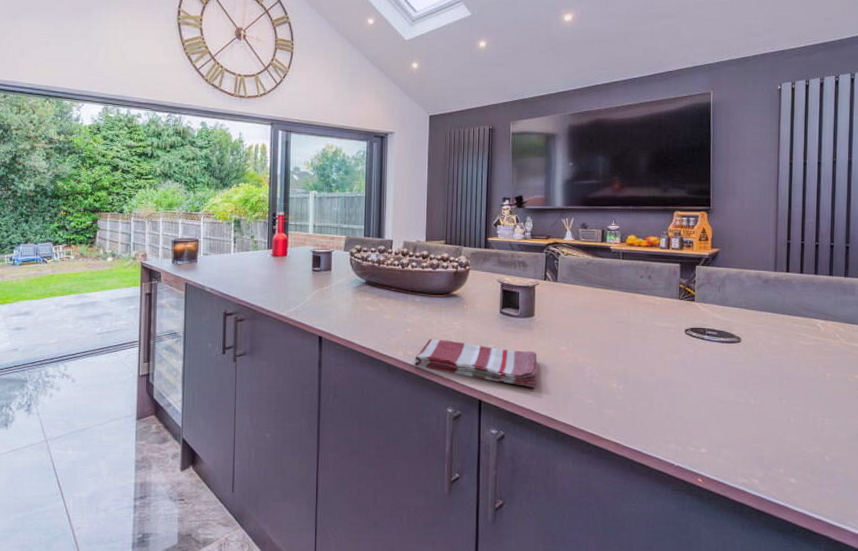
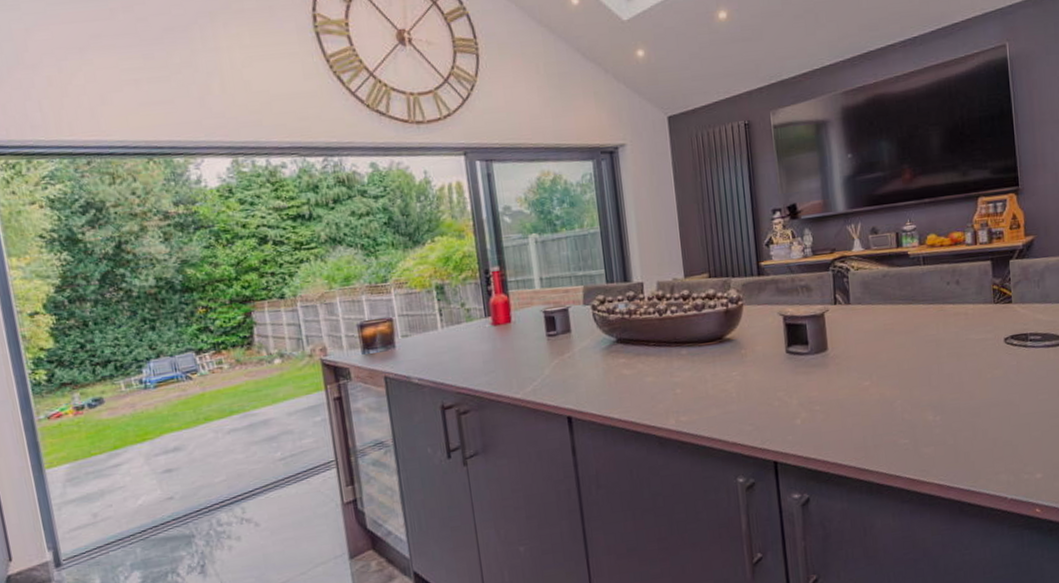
dish towel: present [413,338,538,388] -> none [689,392,840,437]

